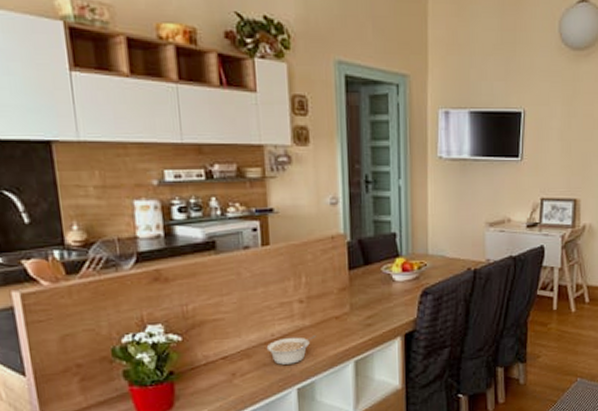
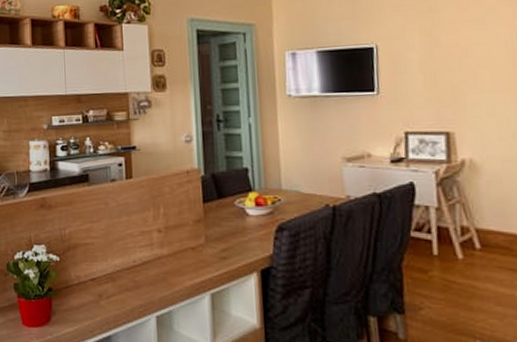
legume: present [266,336,317,365] -> none [128,265,174,291]

